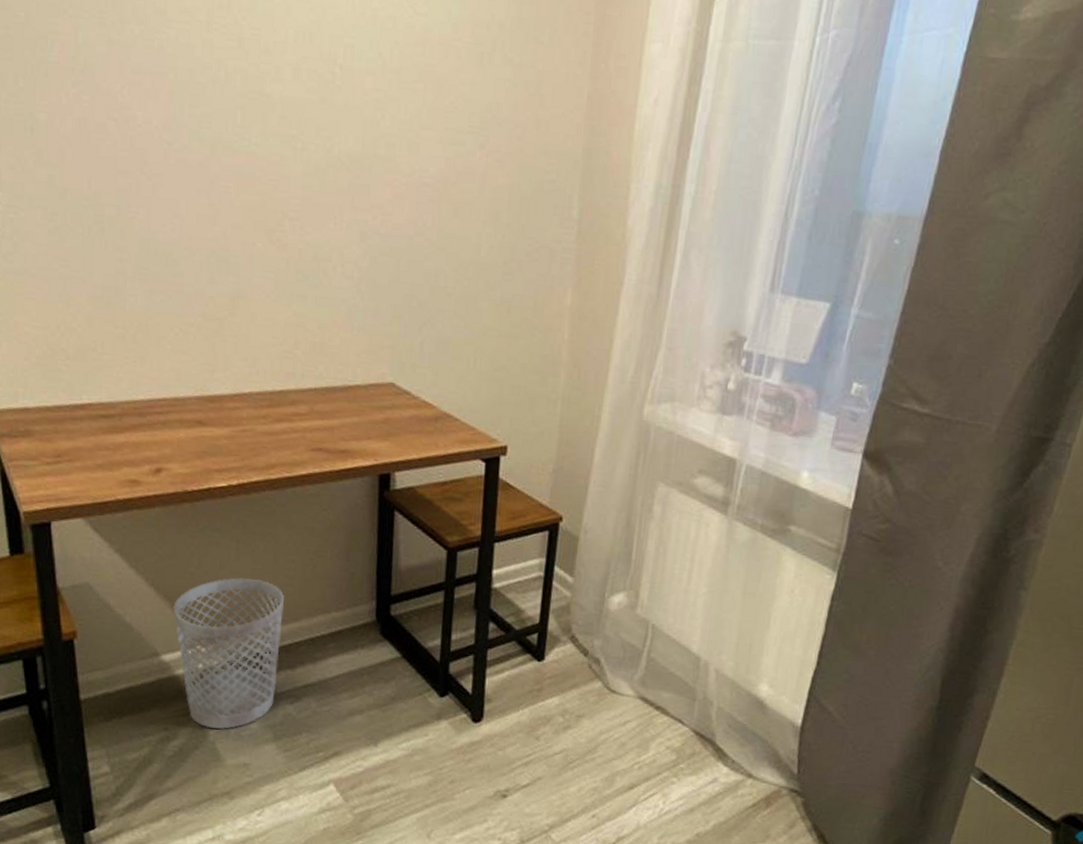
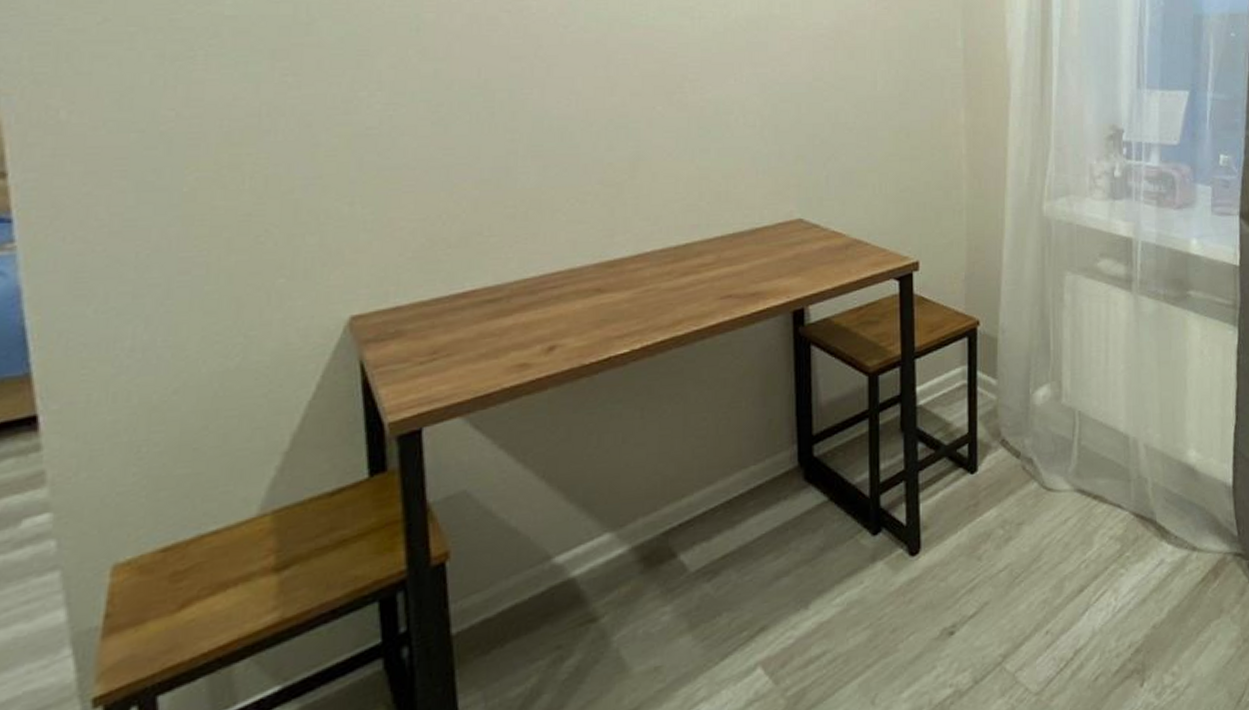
wastebasket: present [173,577,285,729] -> none [568,446,697,634]

